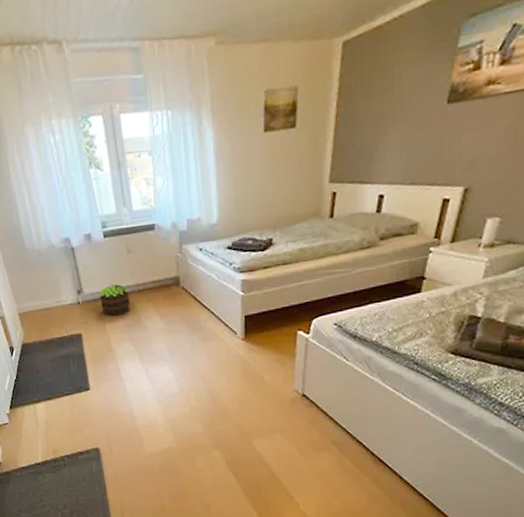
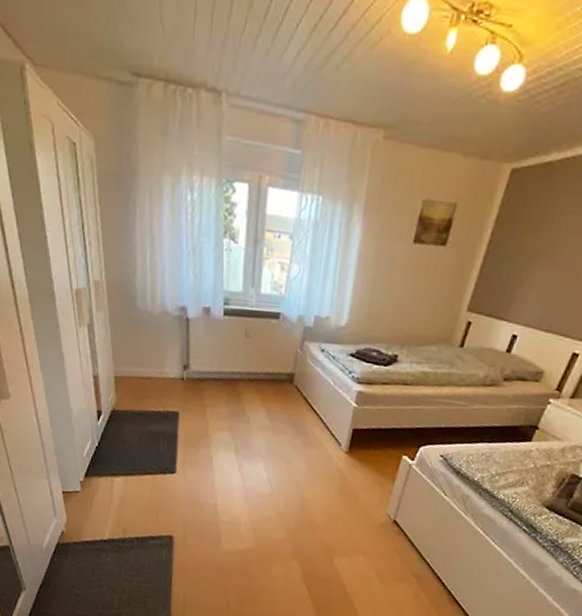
potted plant: present [98,284,130,316] -> none [205,367,238,401]

